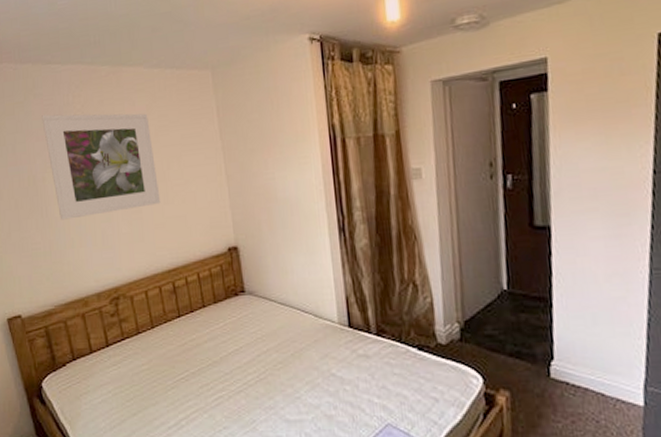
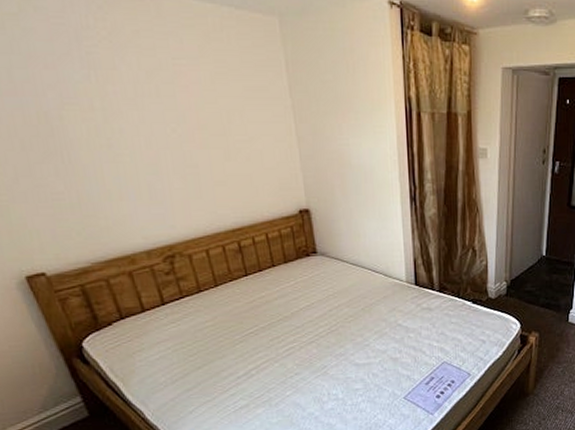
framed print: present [42,113,161,220] -> none [49,36,221,169]

